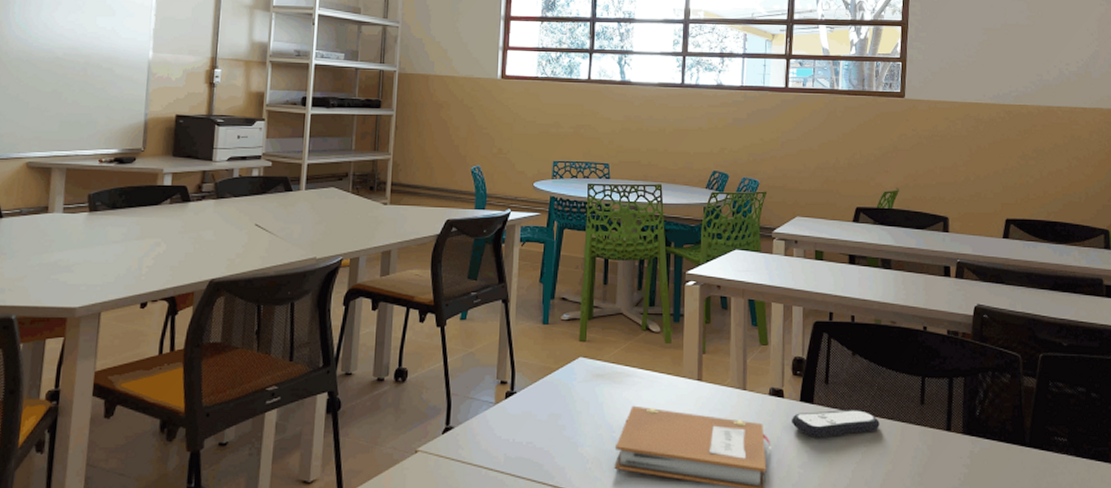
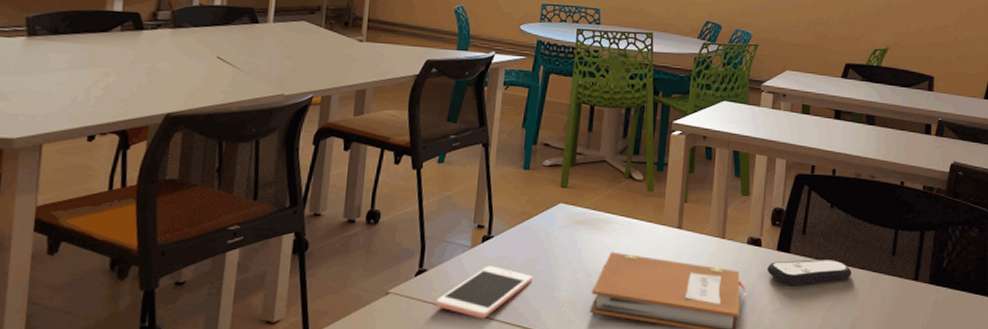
cell phone: none [463,422,556,476] -> present [435,266,532,318]

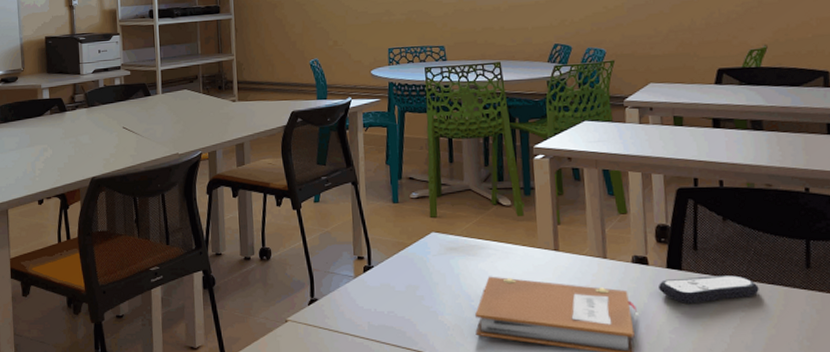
cell phone: present [435,266,532,318] -> none [329,293,415,342]

